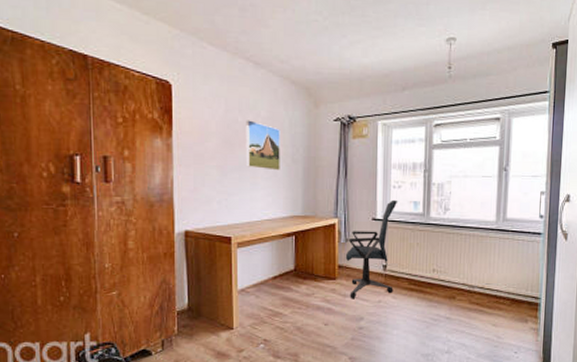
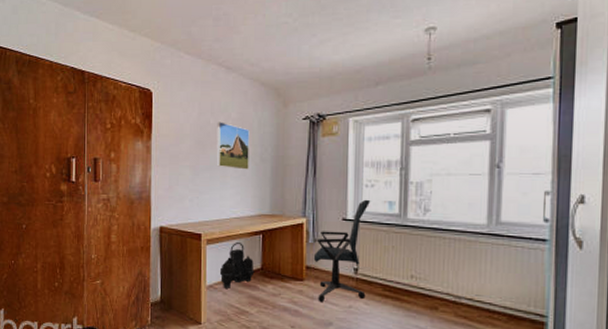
backpack: none [251,245,288,291] -> present [219,243,255,288]

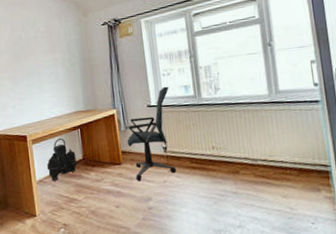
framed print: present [216,122,250,170] -> none [28,35,61,75]

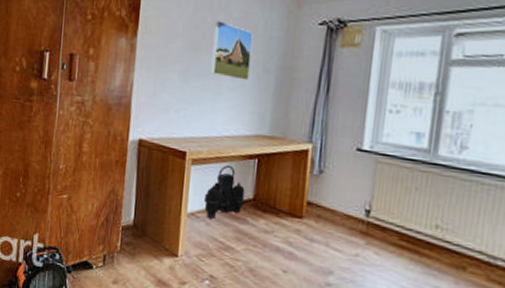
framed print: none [28,35,61,75] -> present [210,20,253,81]
office chair: present [127,86,177,181] -> none [317,127,395,247]

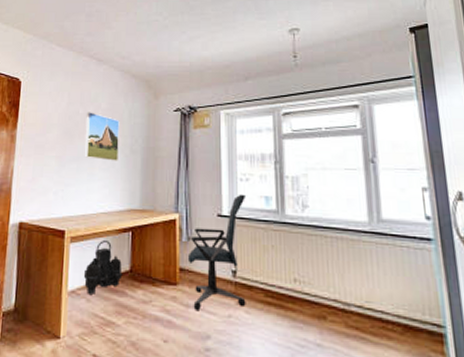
office chair: none [317,127,395,247] -> present [187,194,247,310]

